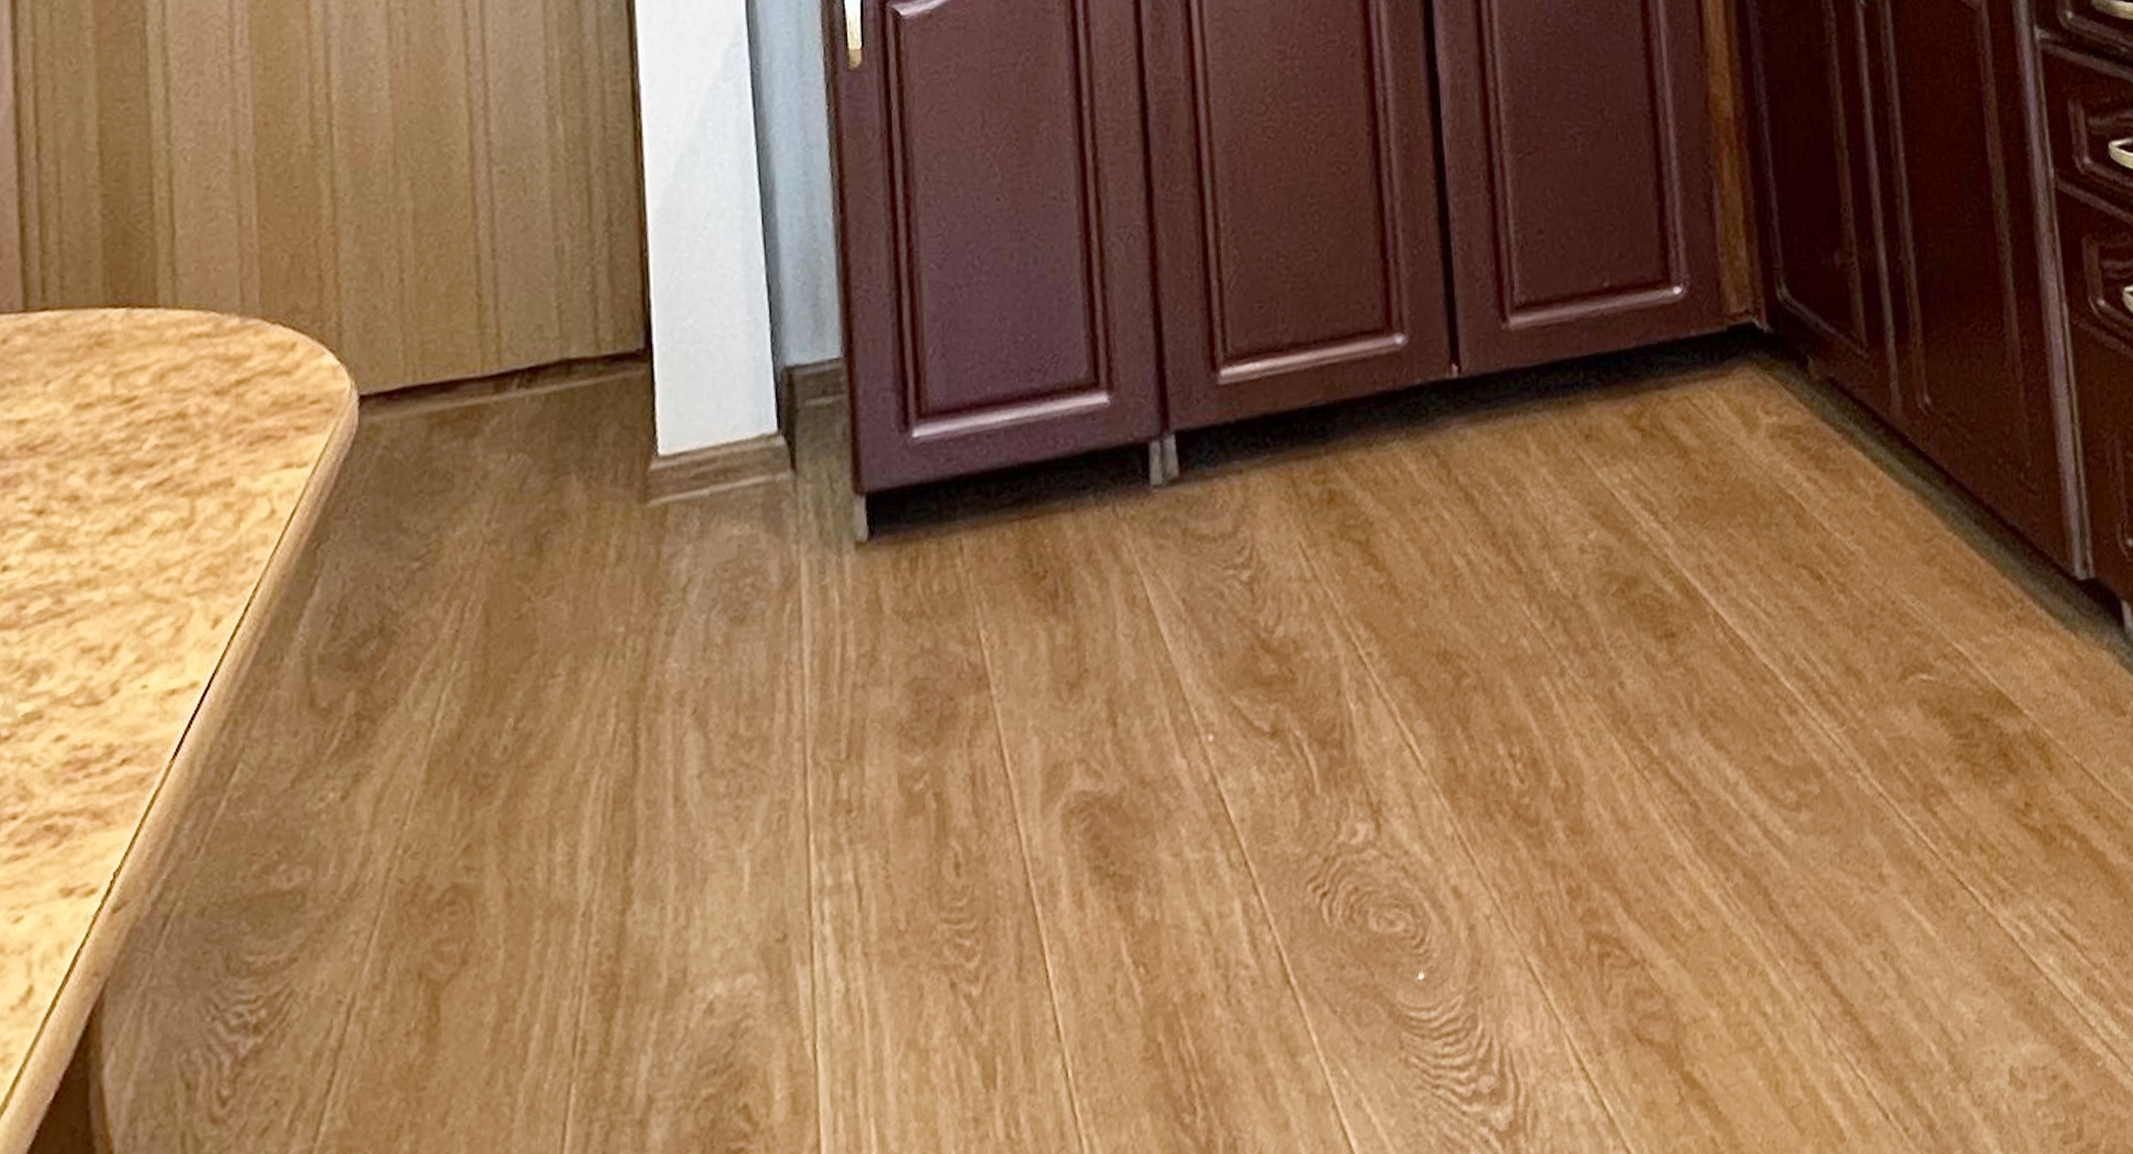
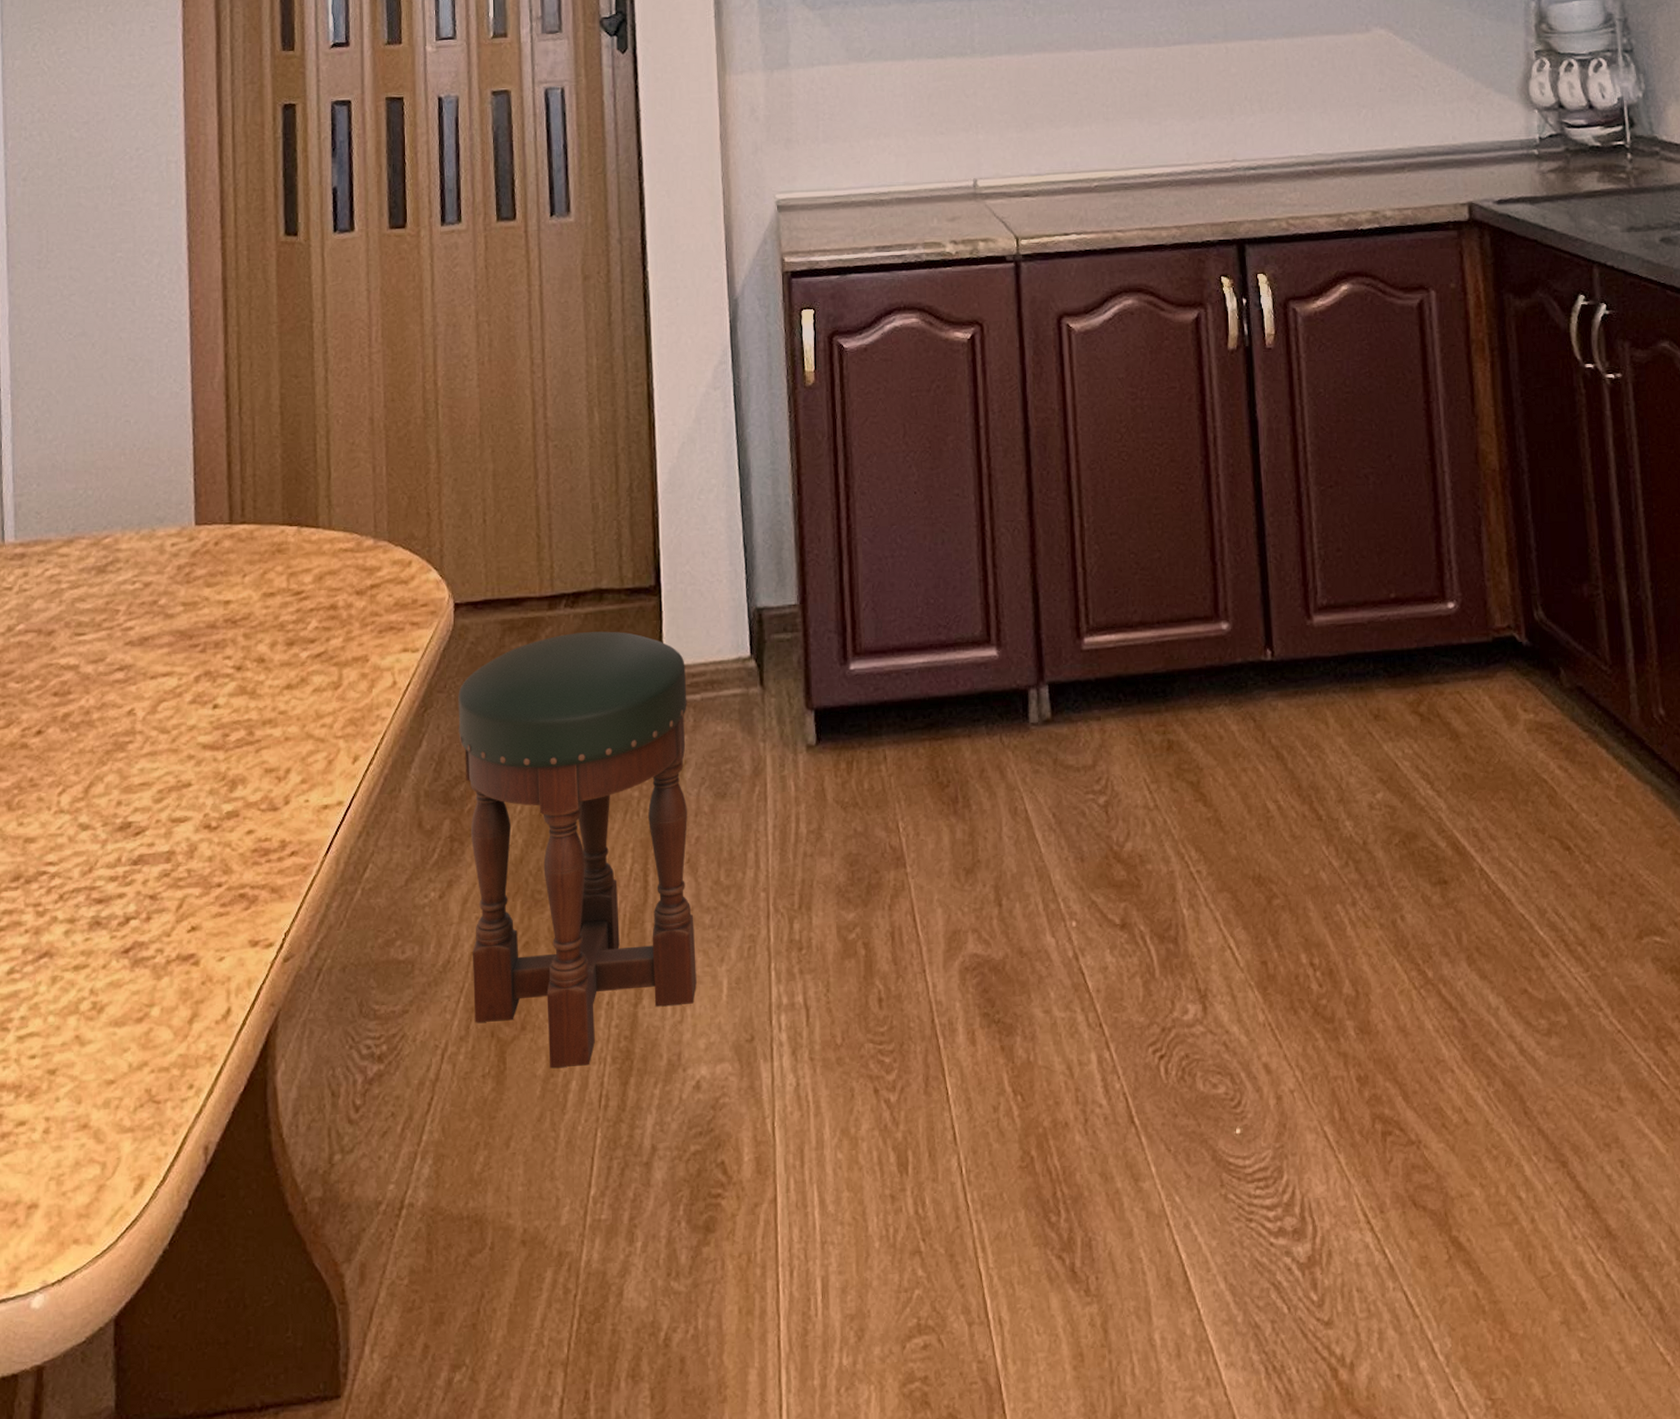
stool: none [365,414,708,1011] -> present [458,631,697,1068]

